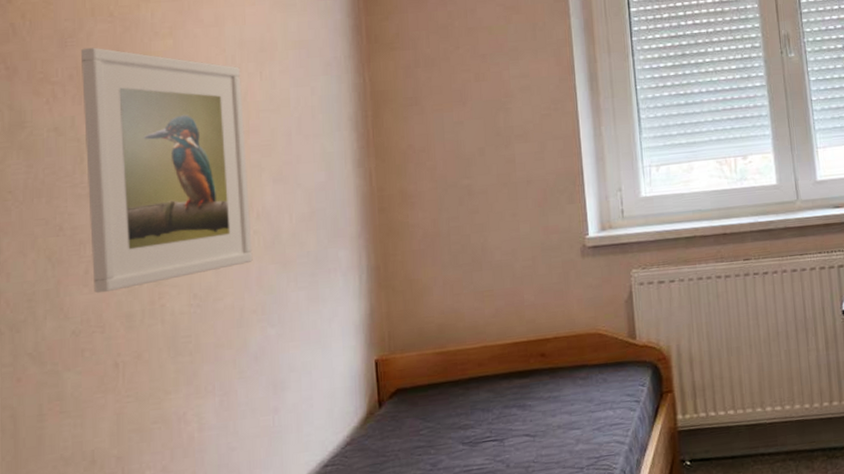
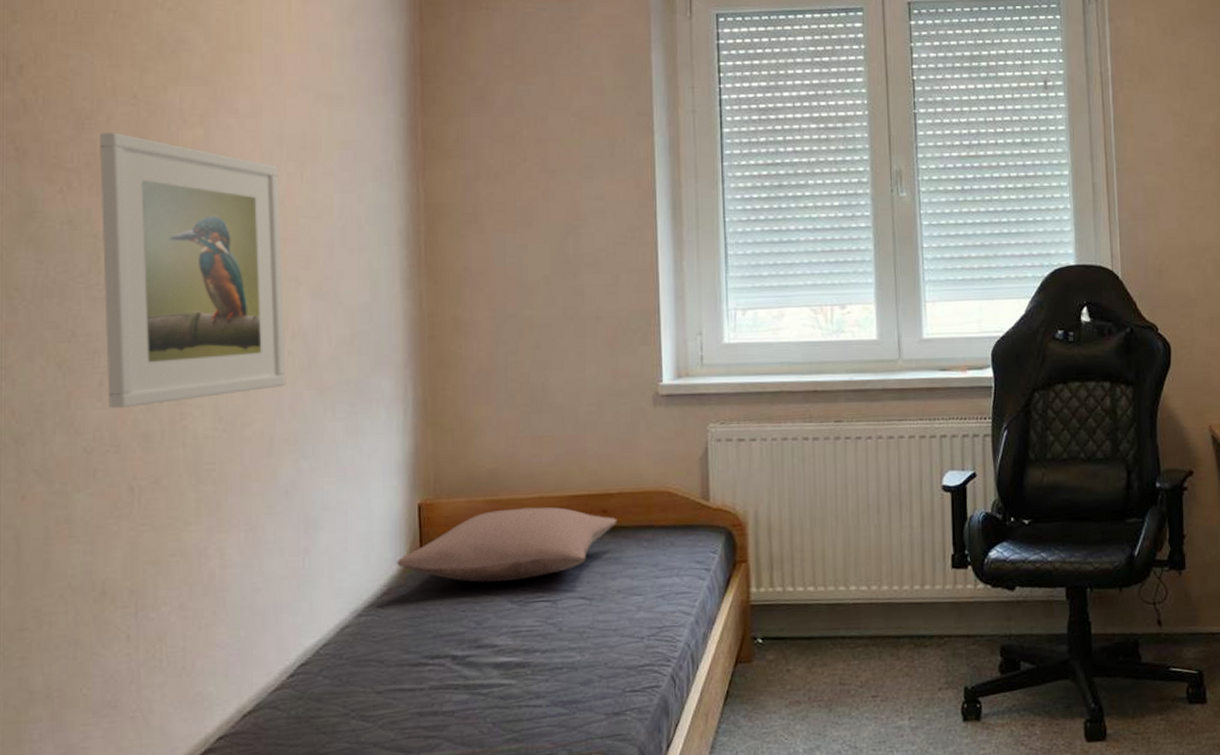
pillow: none [357,354,555,428] -> present [396,507,617,583]

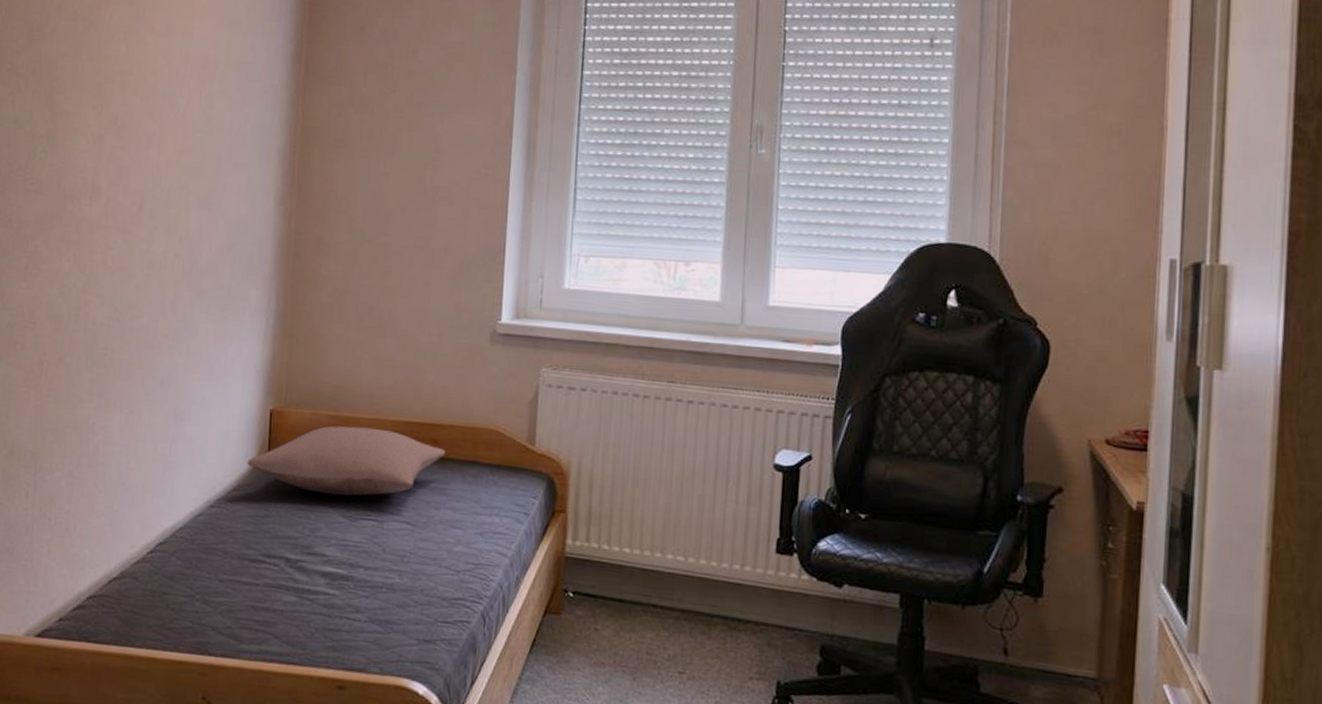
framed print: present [100,132,286,409] -> none [31,43,183,291]

